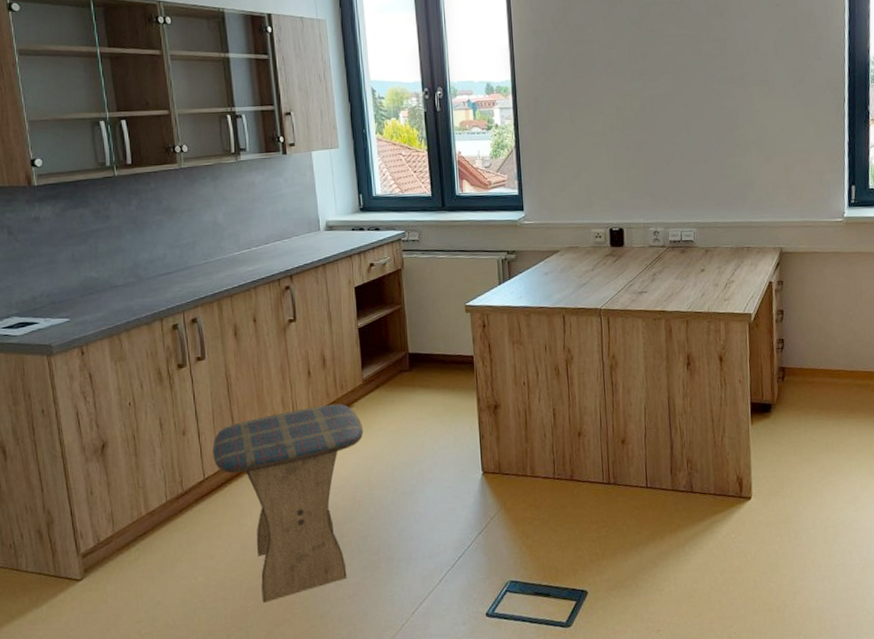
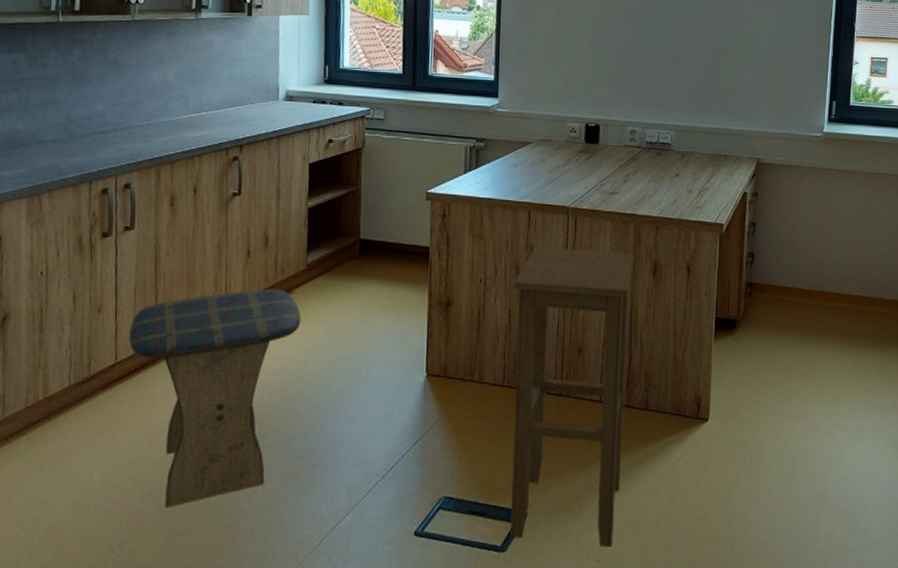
stool: none [555,348,672,619] -> present [510,246,635,547]

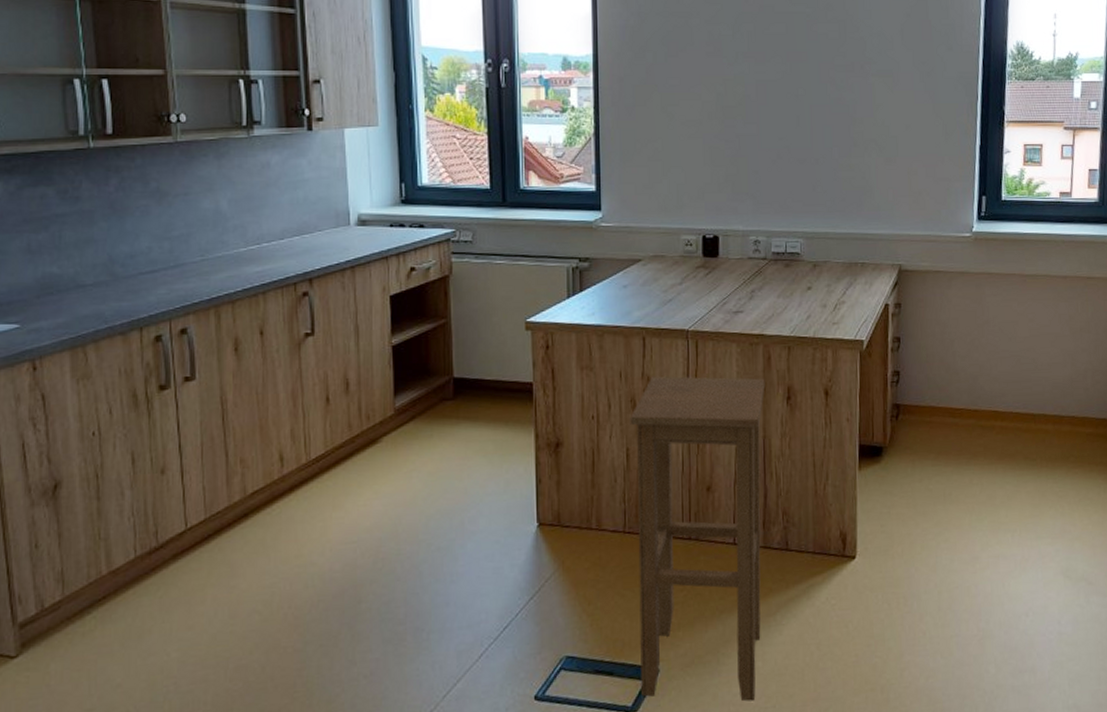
stool: present [129,289,302,508] -> none [199,438,393,685]

